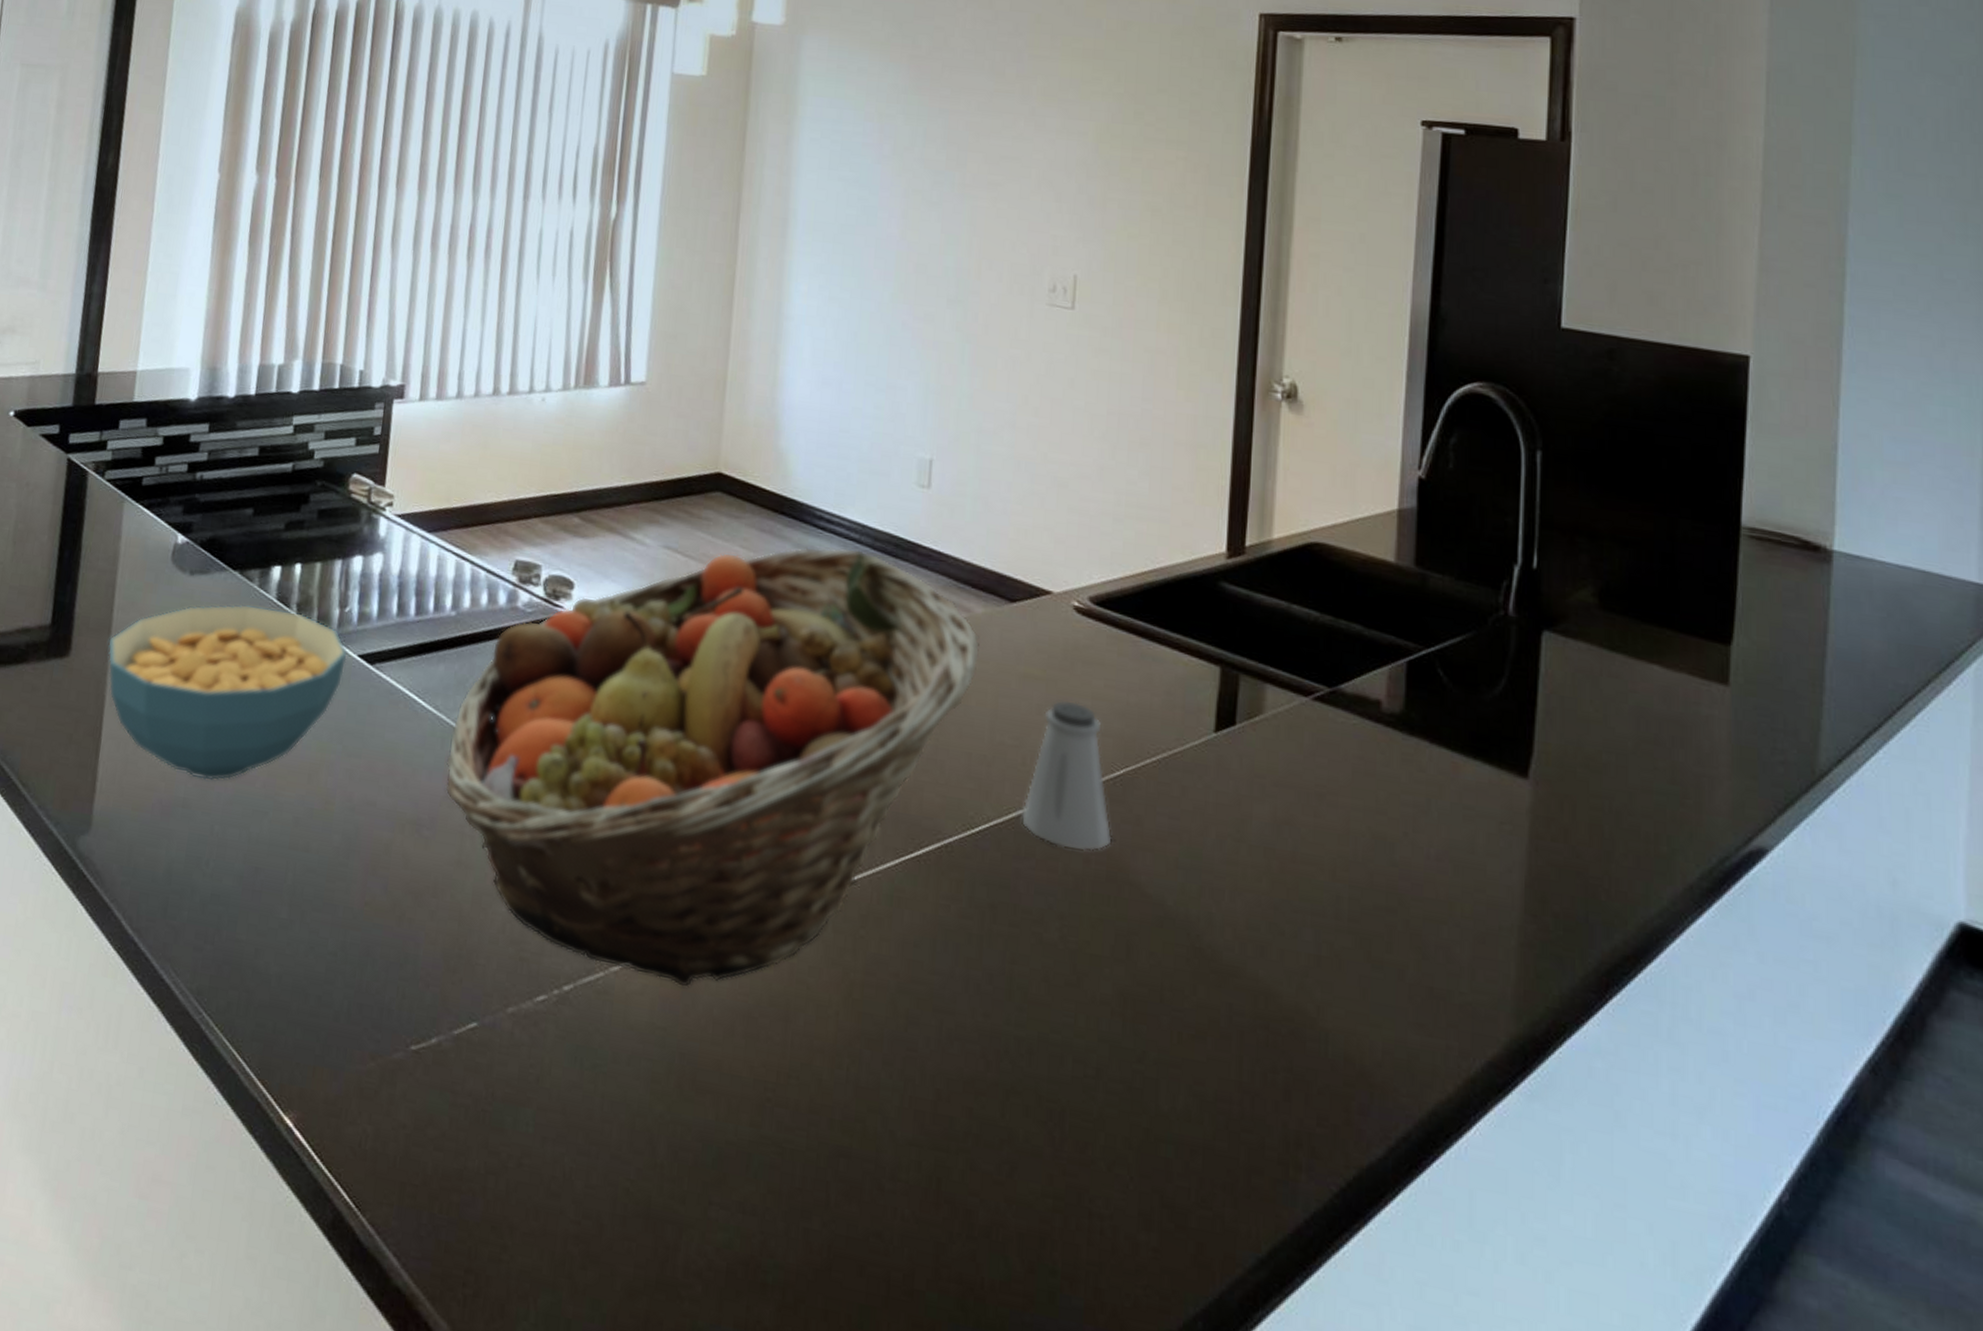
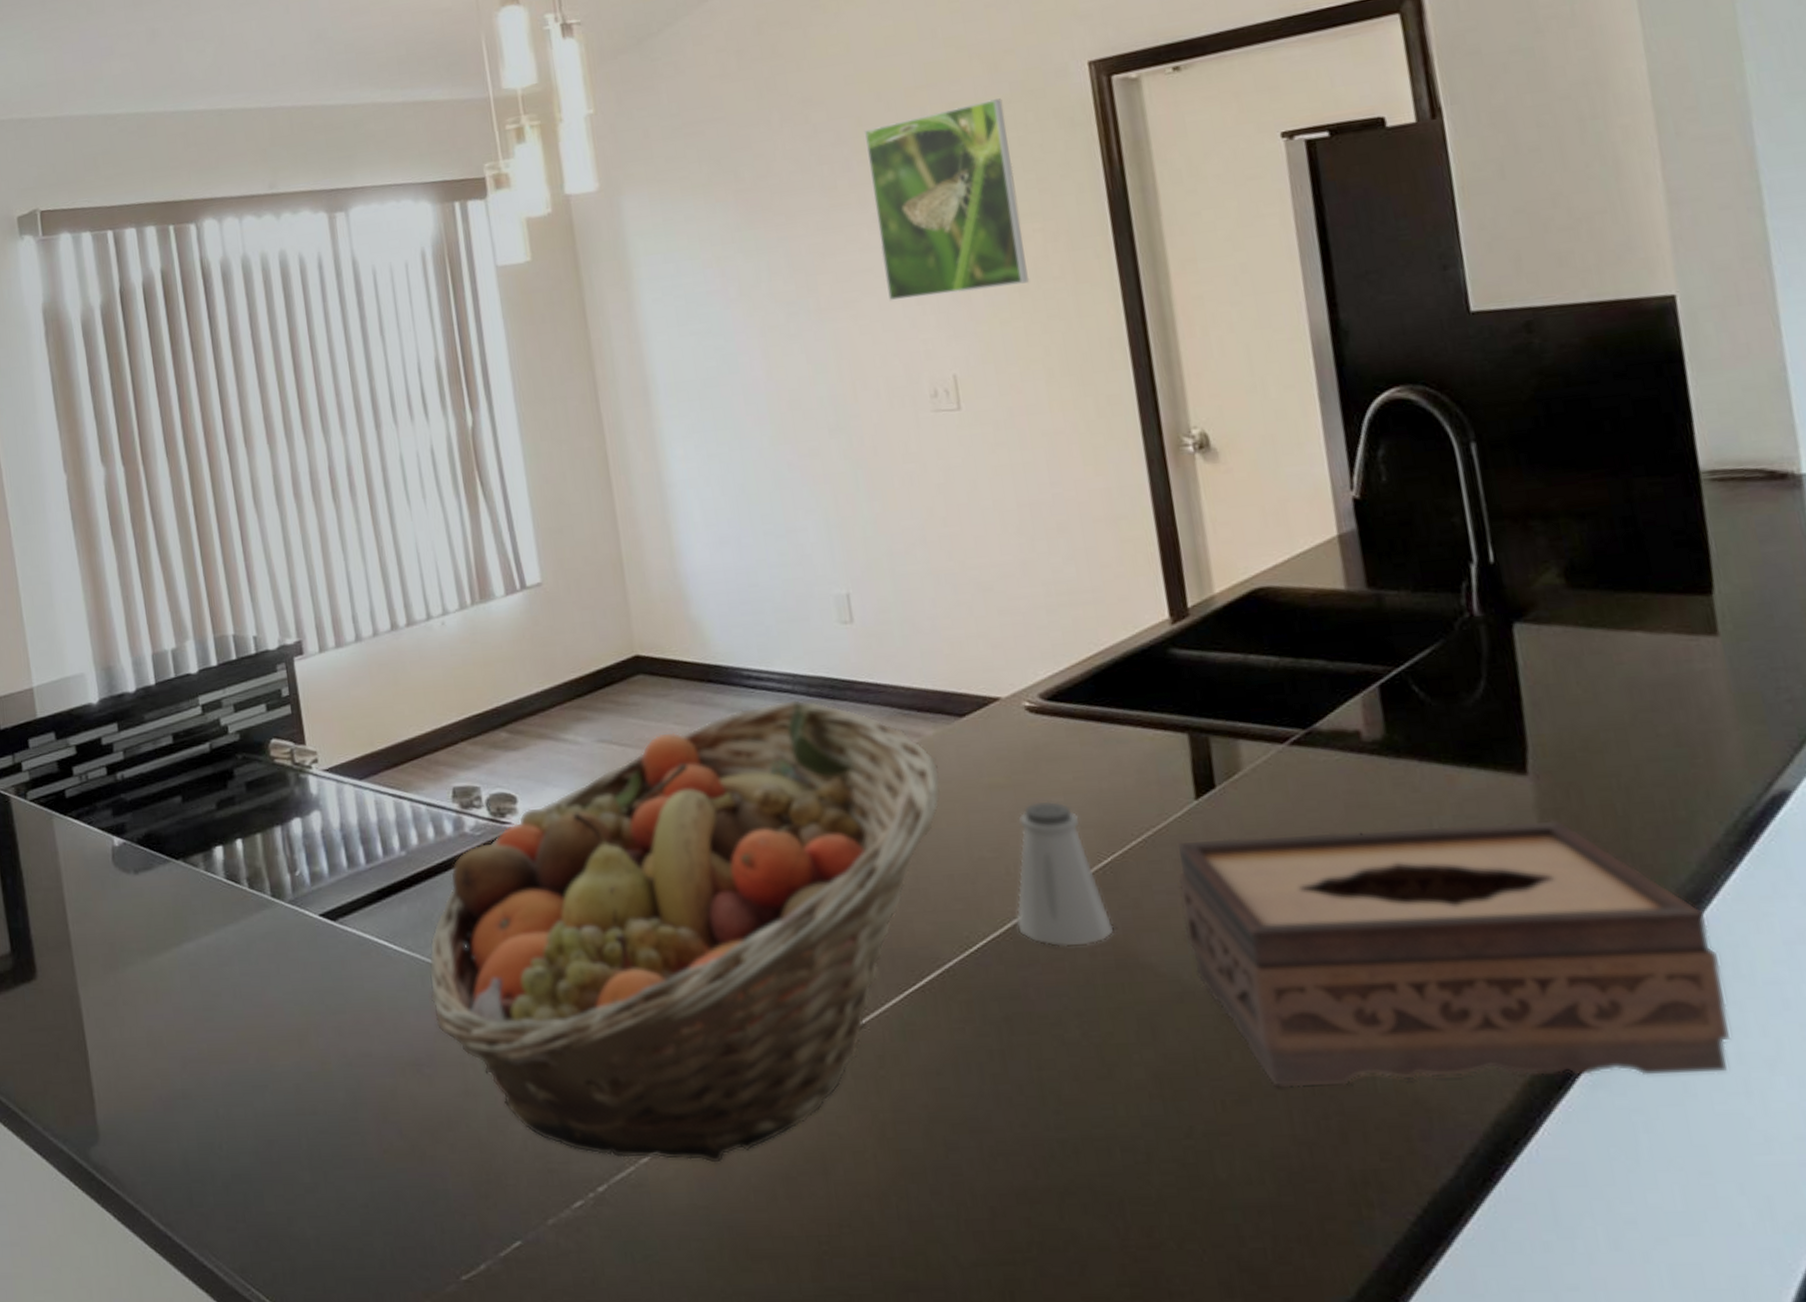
cereal bowl: present [108,604,348,781] -> none [71,886,310,1068]
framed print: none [1030,26,1174,205] -> present [864,98,1030,301]
tissue box: none [1178,769,1672,1112] -> present [1176,820,1732,1088]

